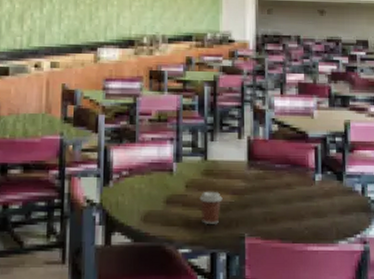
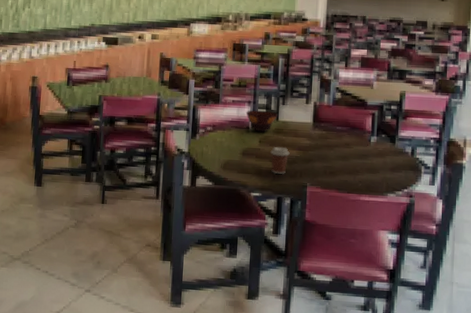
bowl: none [168,148,206,175] -> present [246,110,278,132]

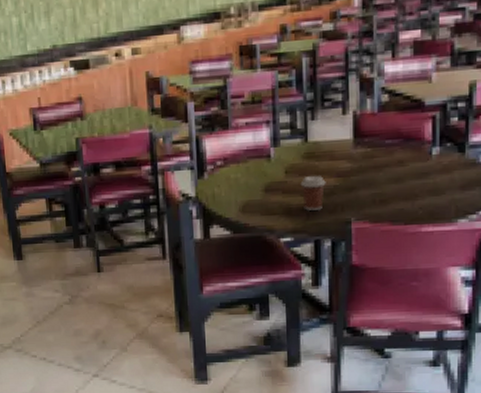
bowl: present [246,110,278,132] -> none [264,131,306,160]

